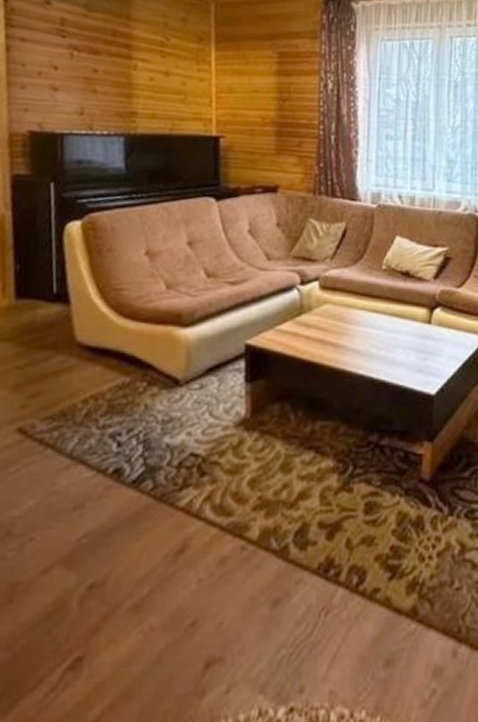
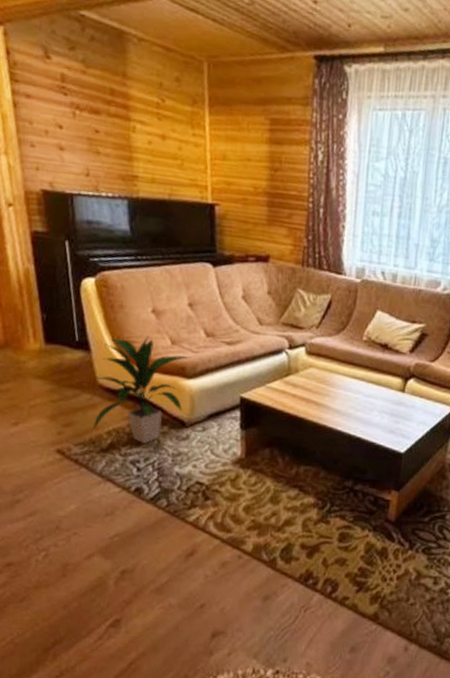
indoor plant: none [64,282,188,410] -> present [92,336,191,443]

